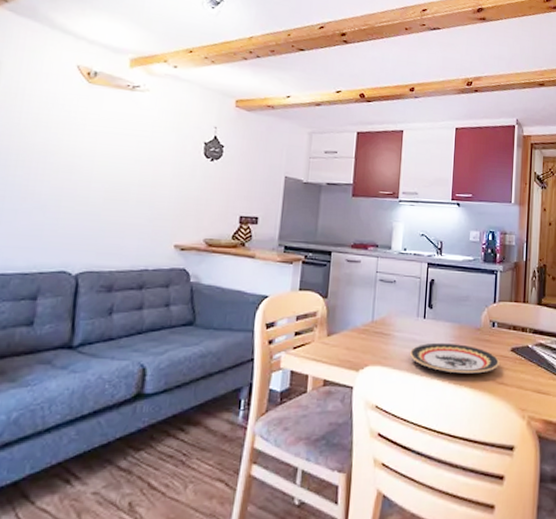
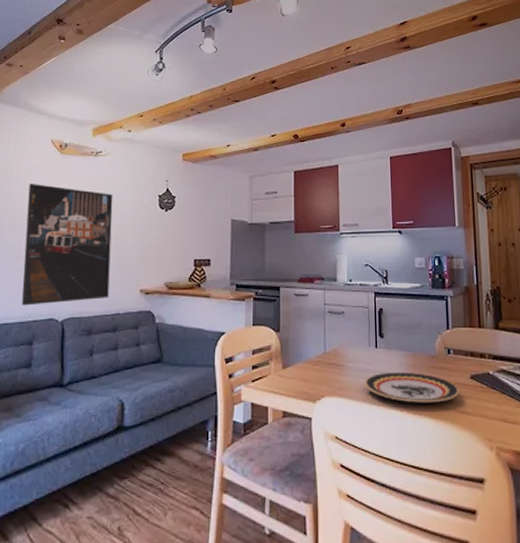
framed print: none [26,113,150,255] -> present [22,184,113,306]

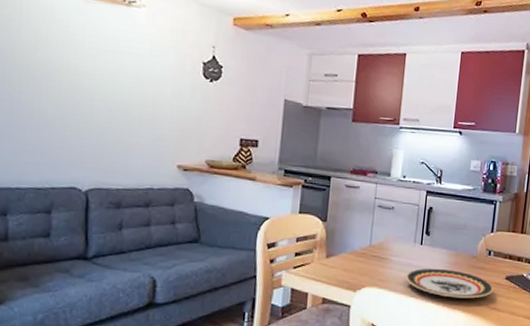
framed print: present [22,184,113,306] -> none [37,29,149,172]

